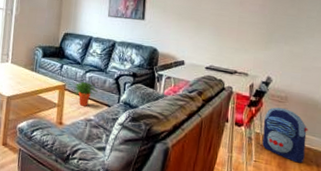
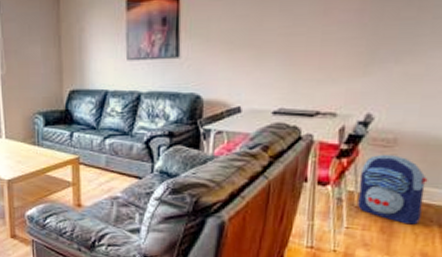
potted plant: present [72,81,98,106] -> none [88,150,123,181]

